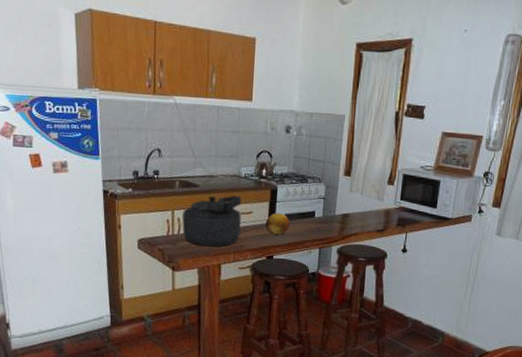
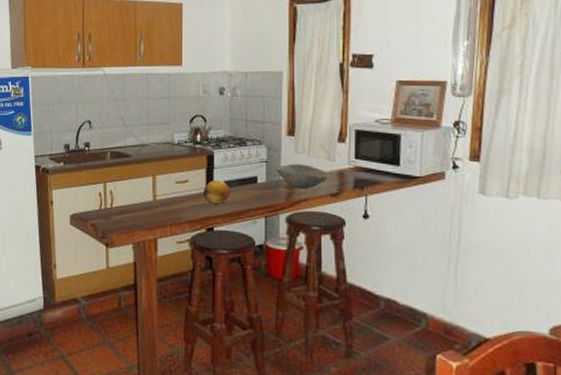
kettle: present [182,196,242,247] -> none [115,164,176,220]
bowl: none [330,202,378,224] -> present [274,164,330,188]

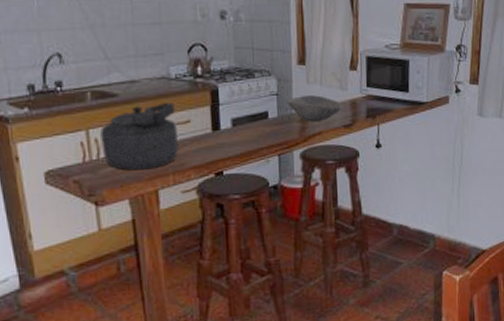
kettle: none [115,164,176,220] -> present [100,103,178,171]
fruit: present [203,180,230,204] -> none [209,118,239,145]

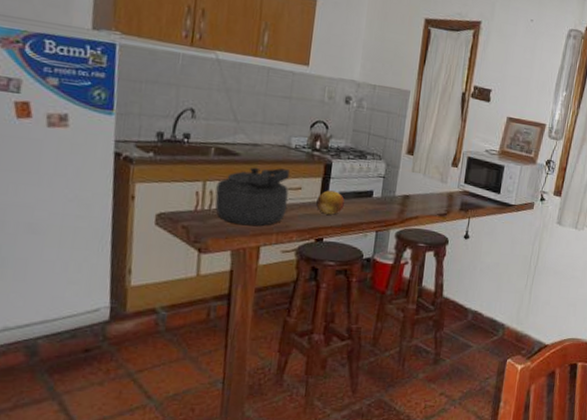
fruit: none [209,118,239,145] -> present [316,190,345,215]
bowl: present [285,95,342,122] -> none [390,182,440,207]

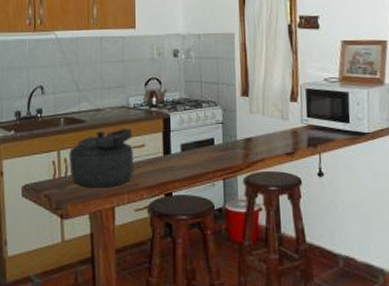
fruit: present [316,190,345,215] -> none [161,144,187,168]

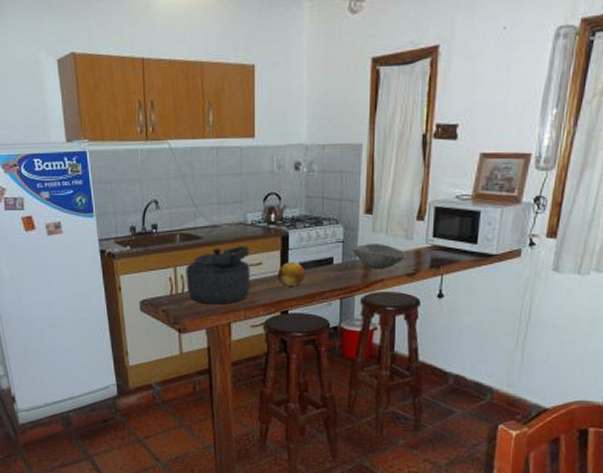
fruit: none [161,144,187,168] -> present [278,262,305,286]
bowl: none [230,124,284,149] -> present [350,244,406,269]

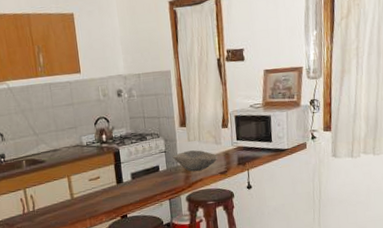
kettle: present [186,246,250,305] -> none [34,164,92,218]
fruit: present [278,262,305,286] -> none [114,173,138,194]

